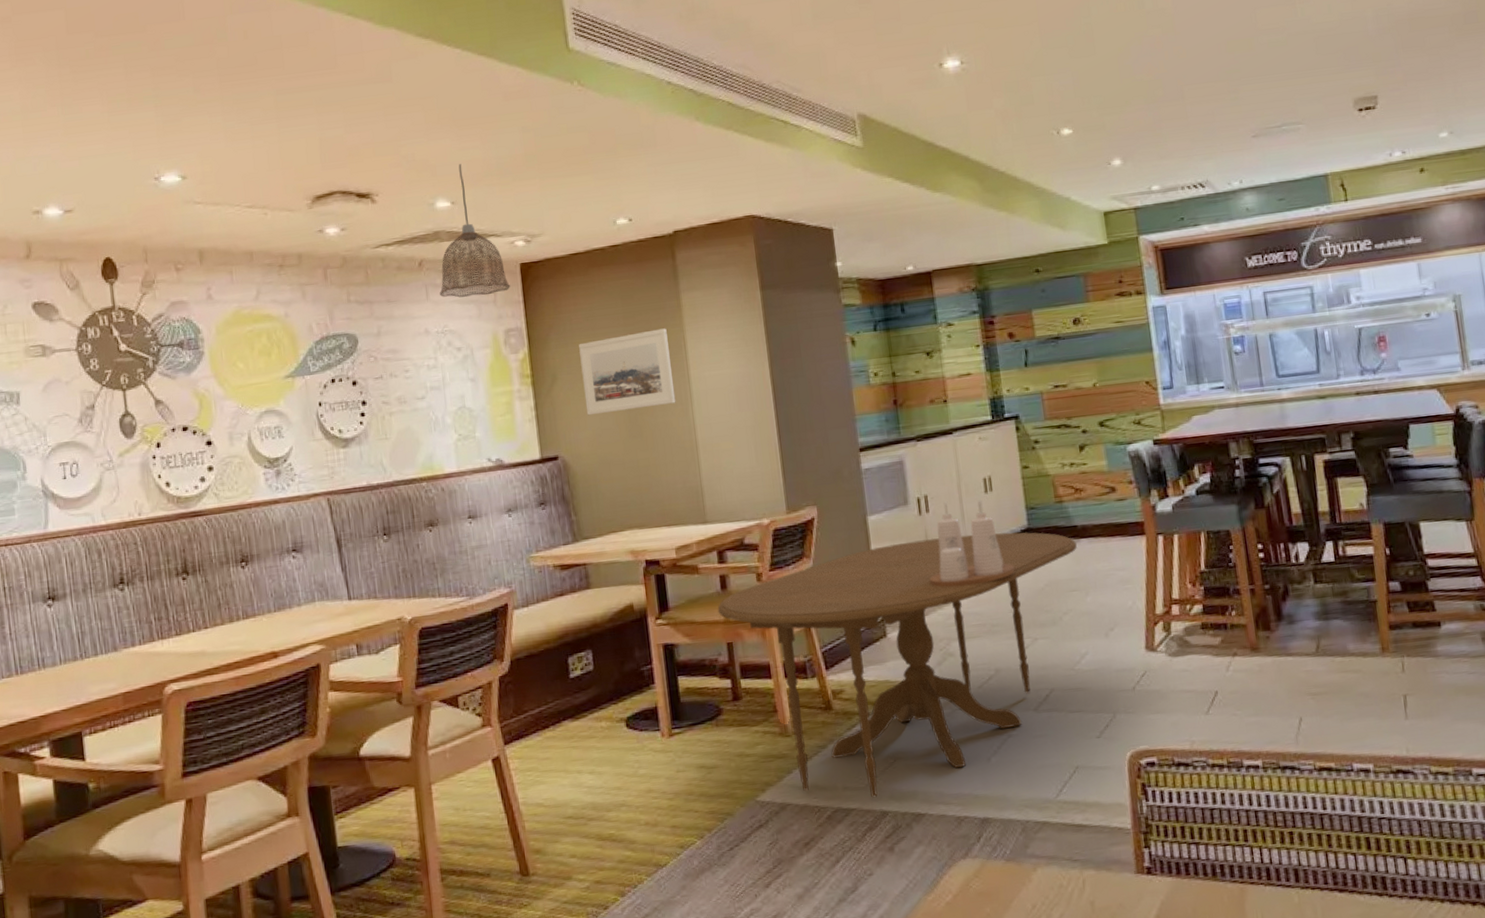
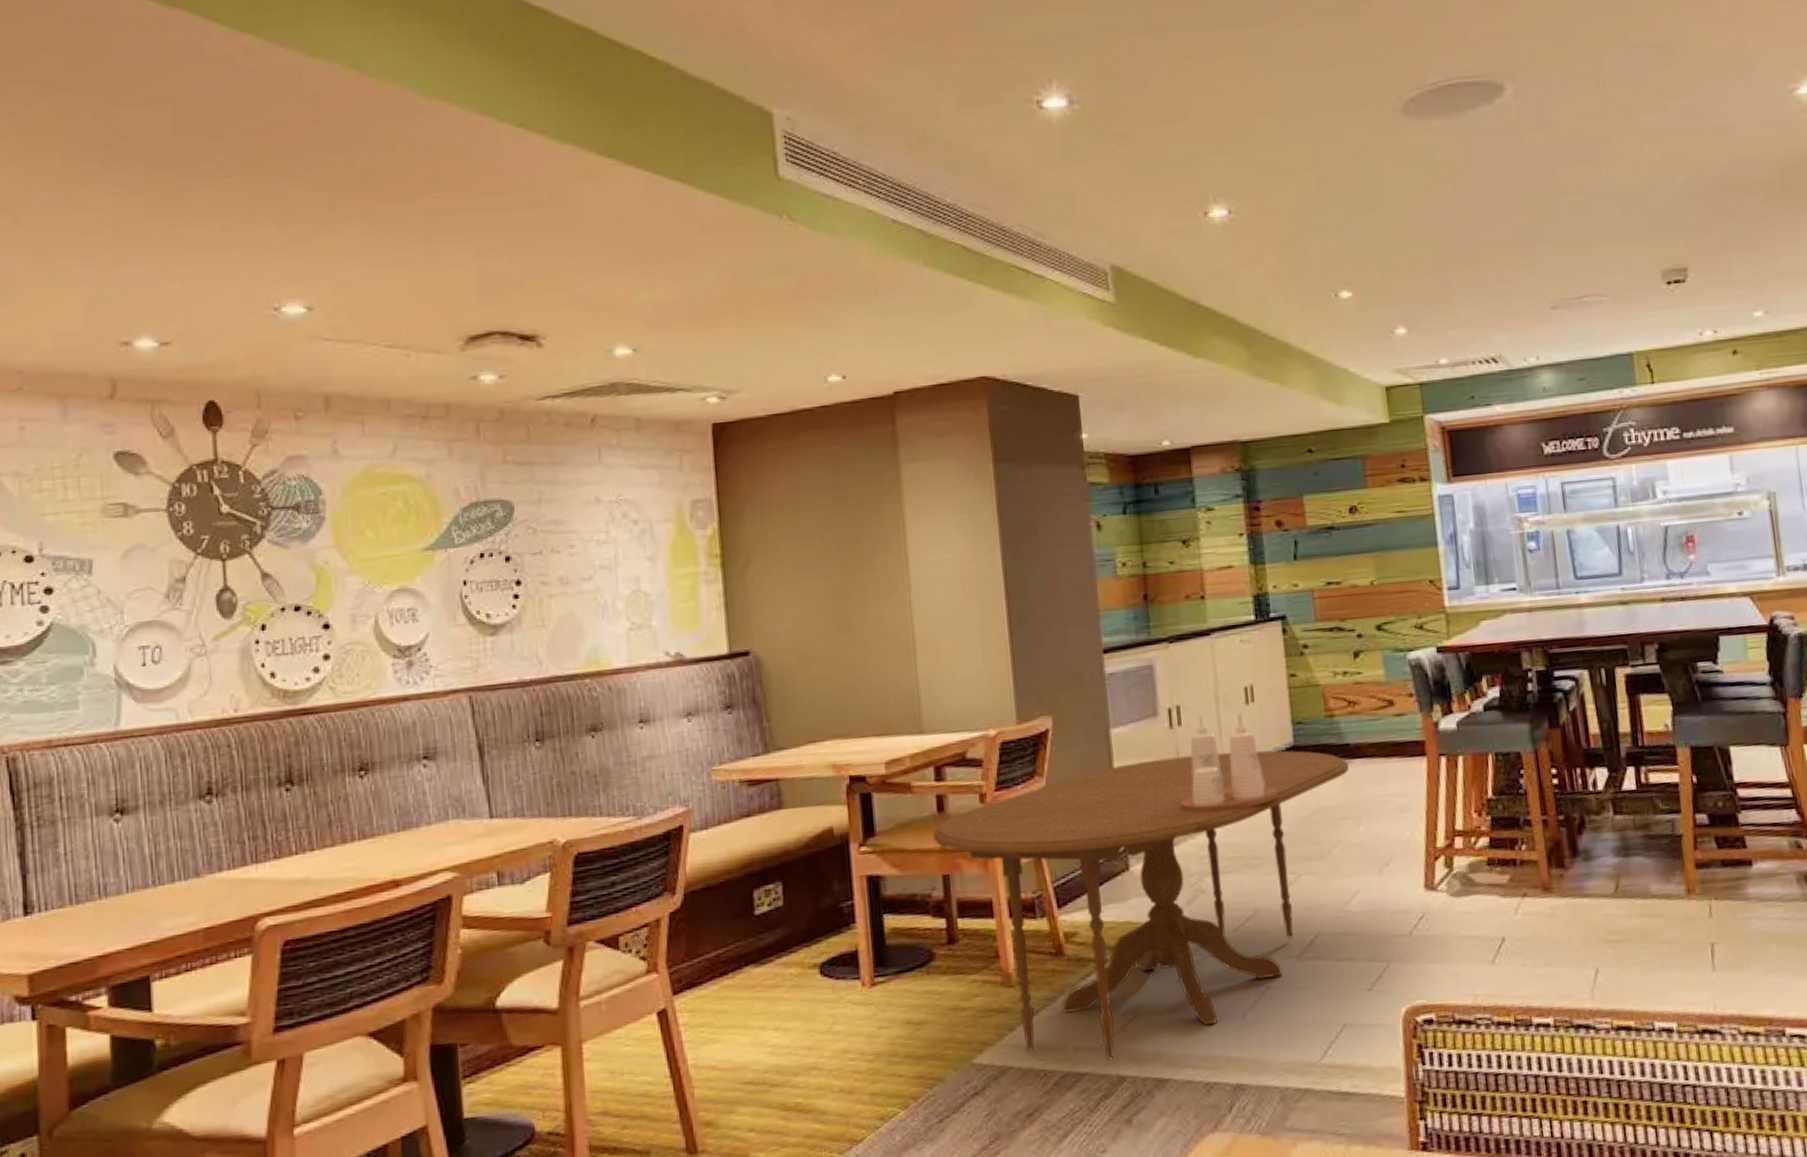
pendant lamp: present [440,164,511,298] -> none [615,305,701,461]
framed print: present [579,328,676,416] -> none [778,504,891,604]

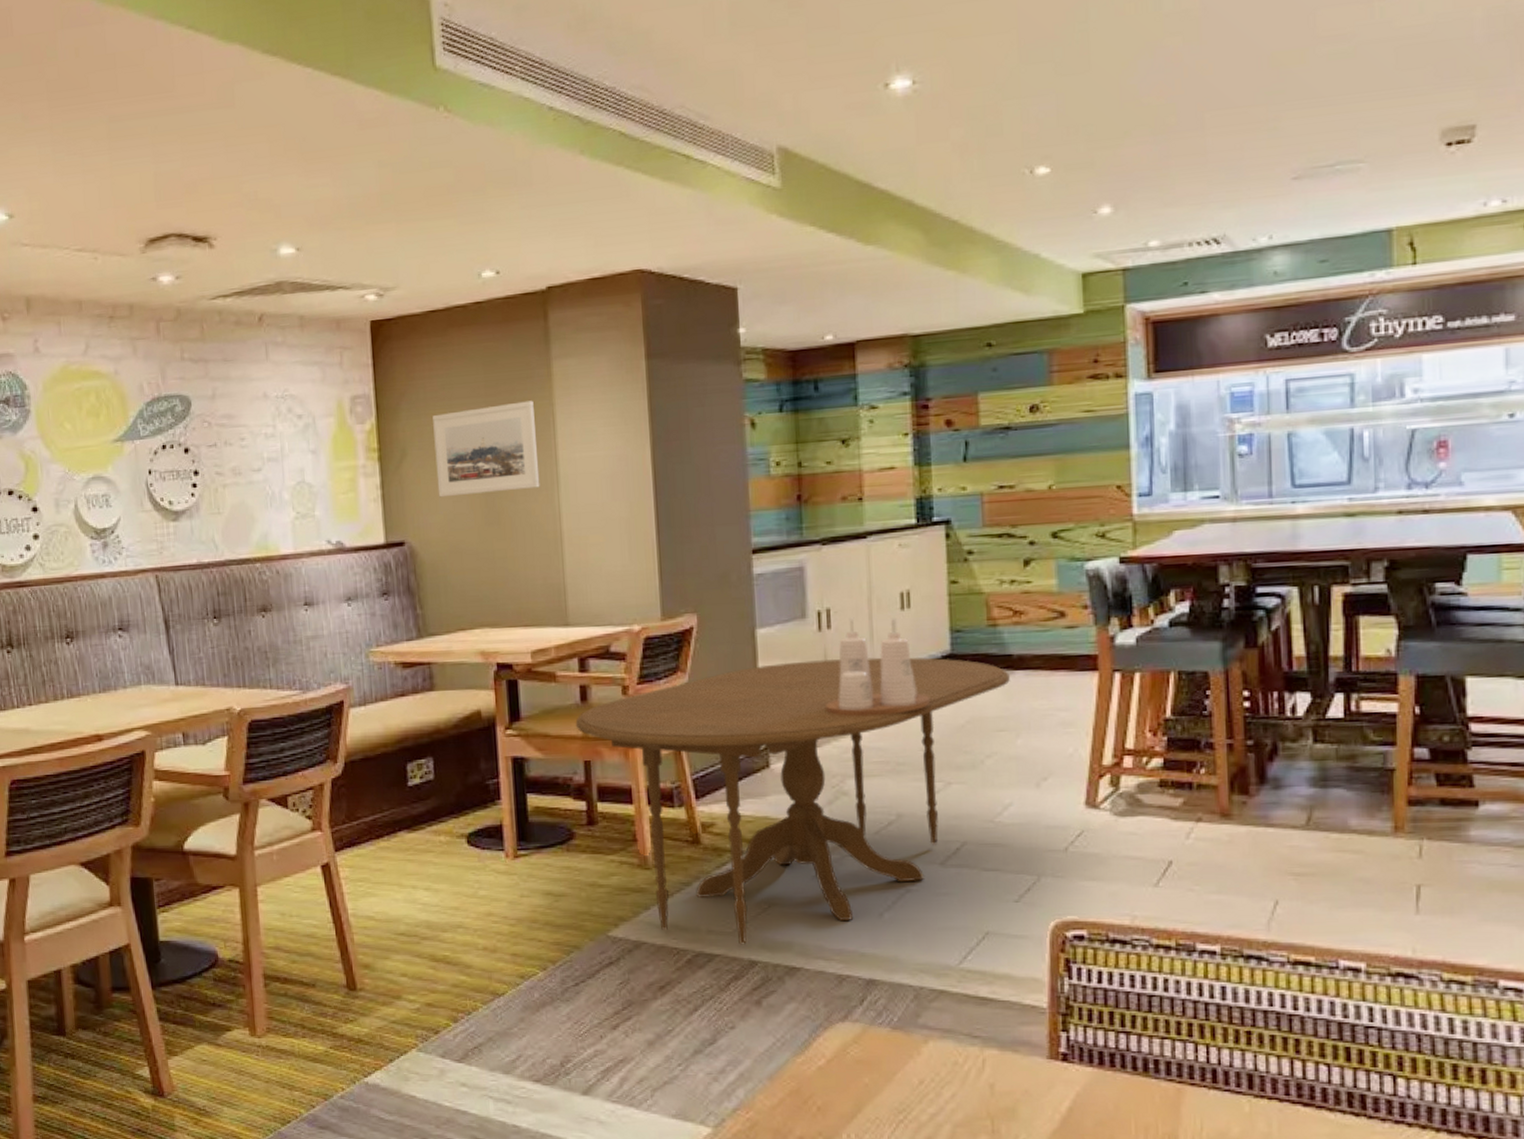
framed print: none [778,504,891,604] -> present [433,400,540,498]

